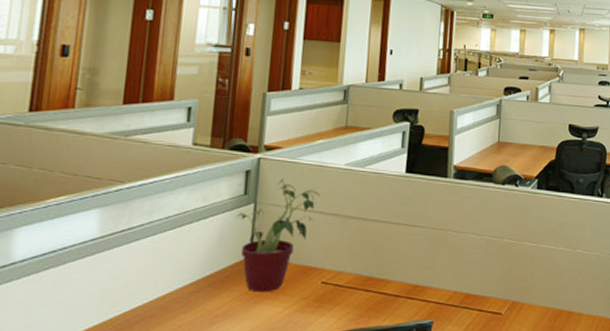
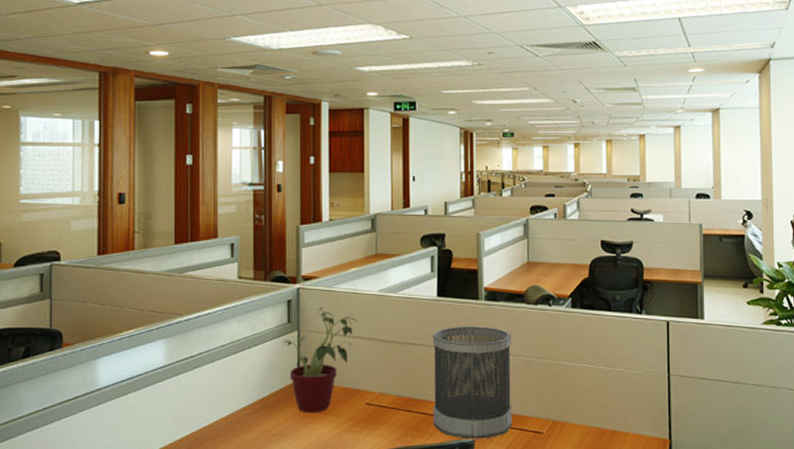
wastebasket: none [391,203,477,321] -> present [432,325,512,439]

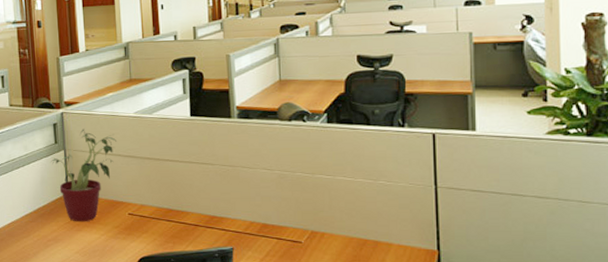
wastebasket: present [432,325,512,439] -> none [187,142,270,247]

